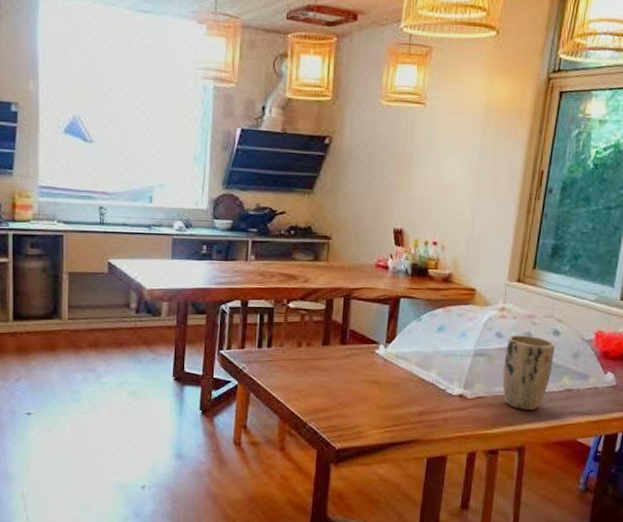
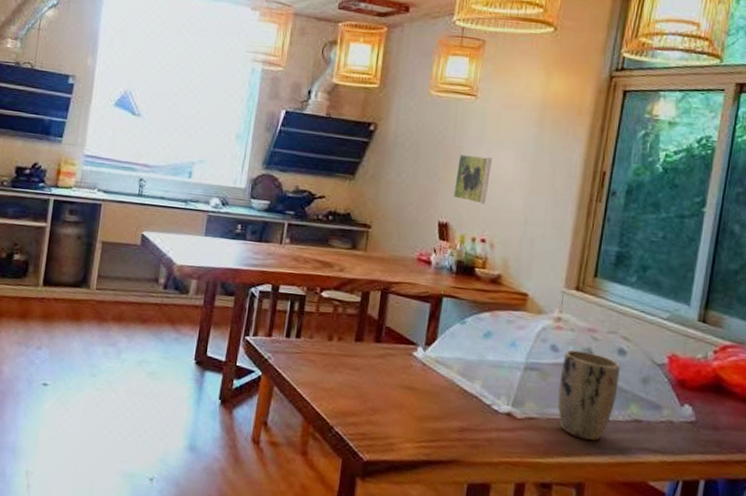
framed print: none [407,161,441,209] -> present [453,153,492,205]

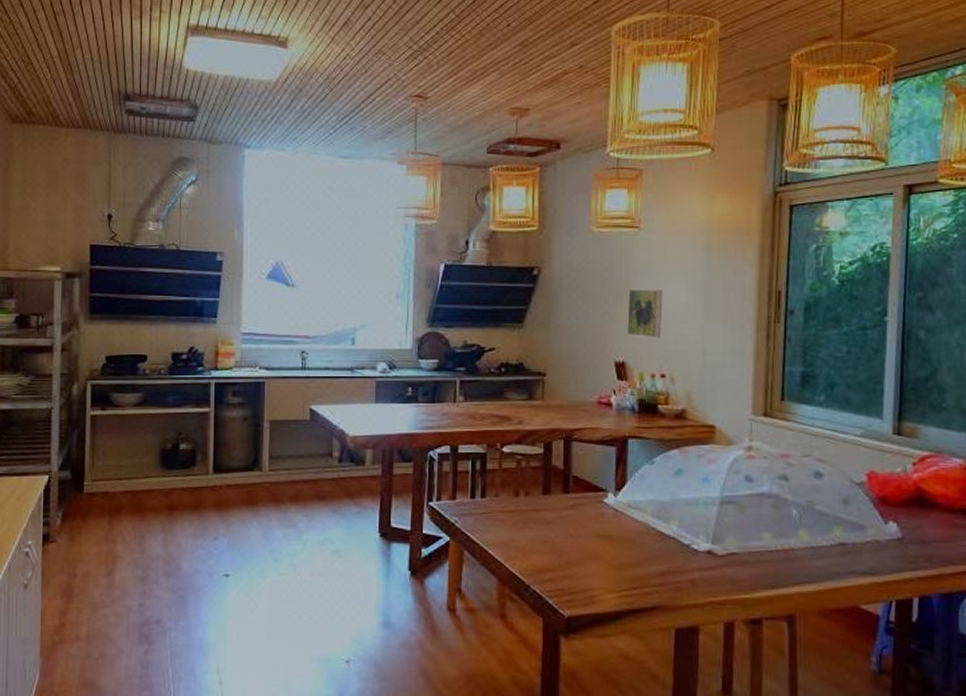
plant pot: present [557,349,620,441] -> none [758,478,819,569]

